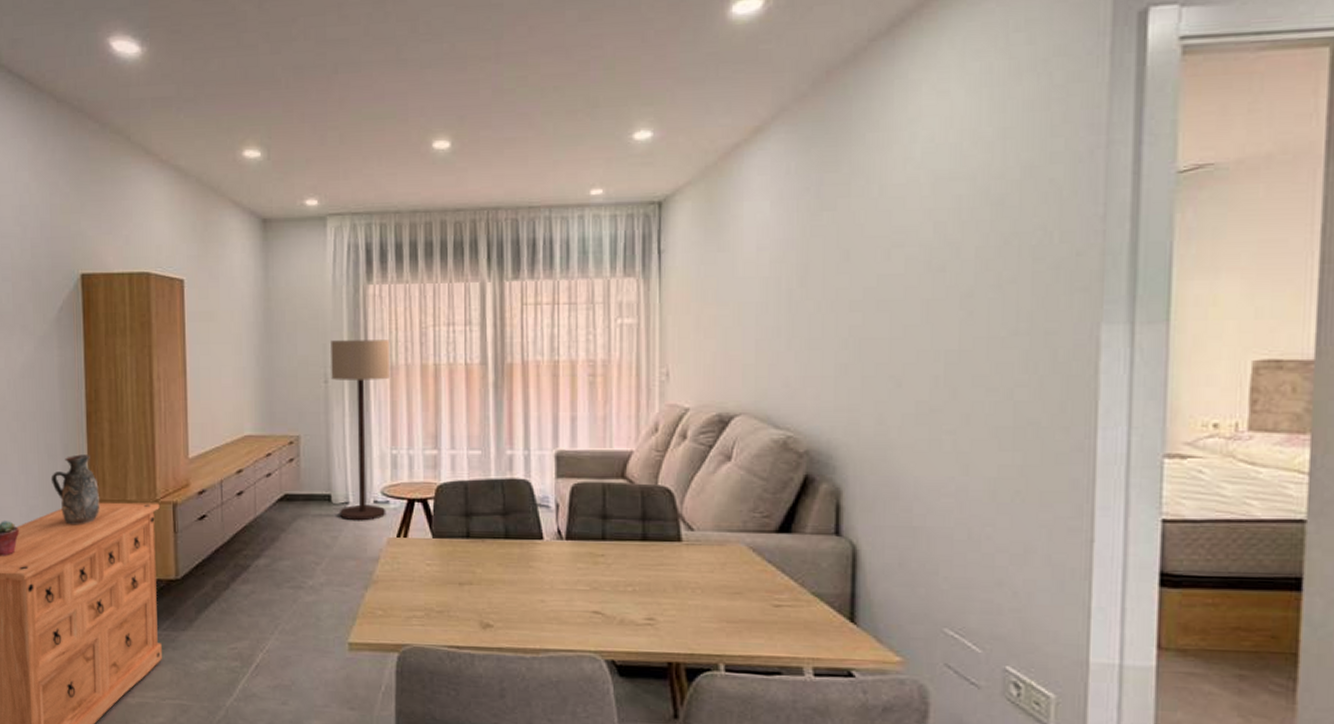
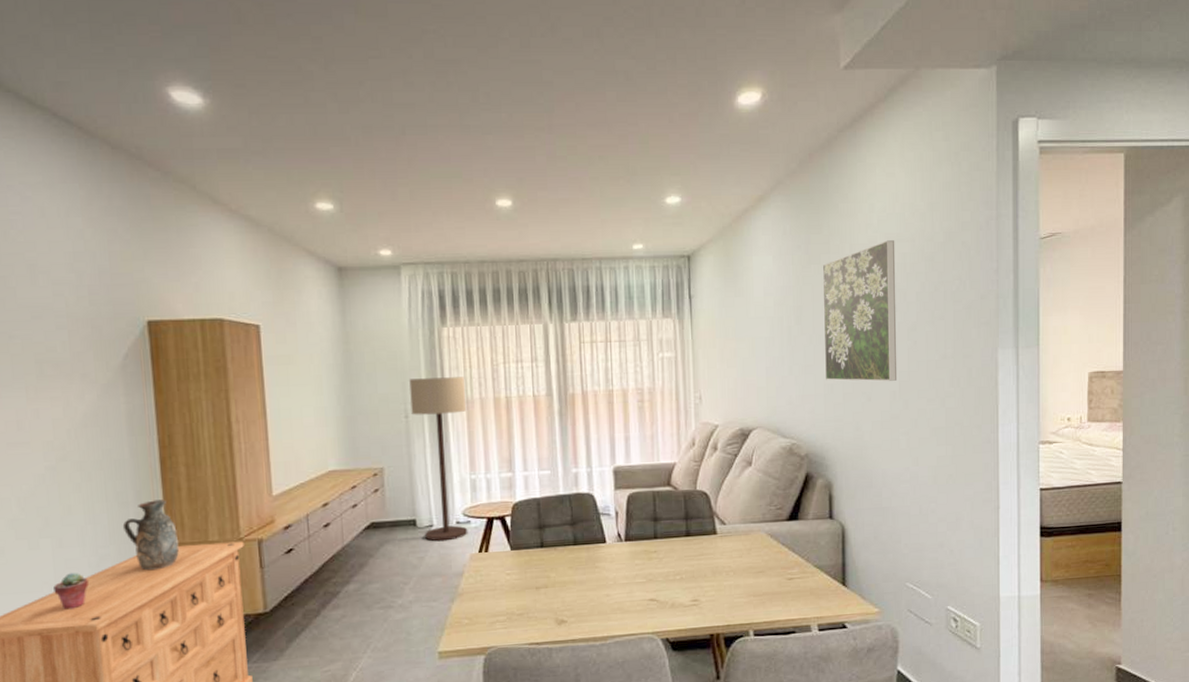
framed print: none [838,179,947,363] -> present [823,240,898,382]

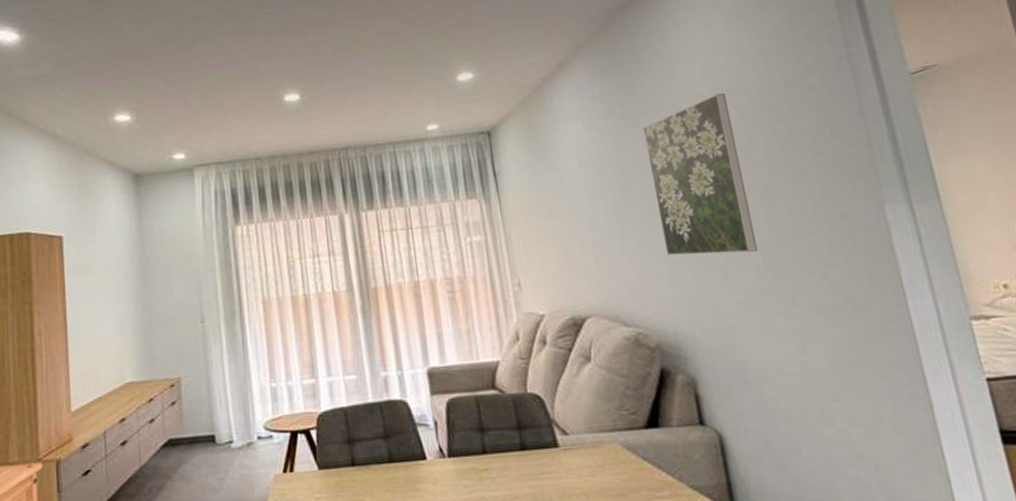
floor lamp: present [409,377,468,542] -> none [205,276,271,460]

